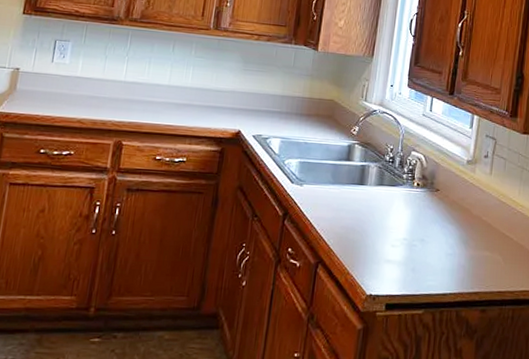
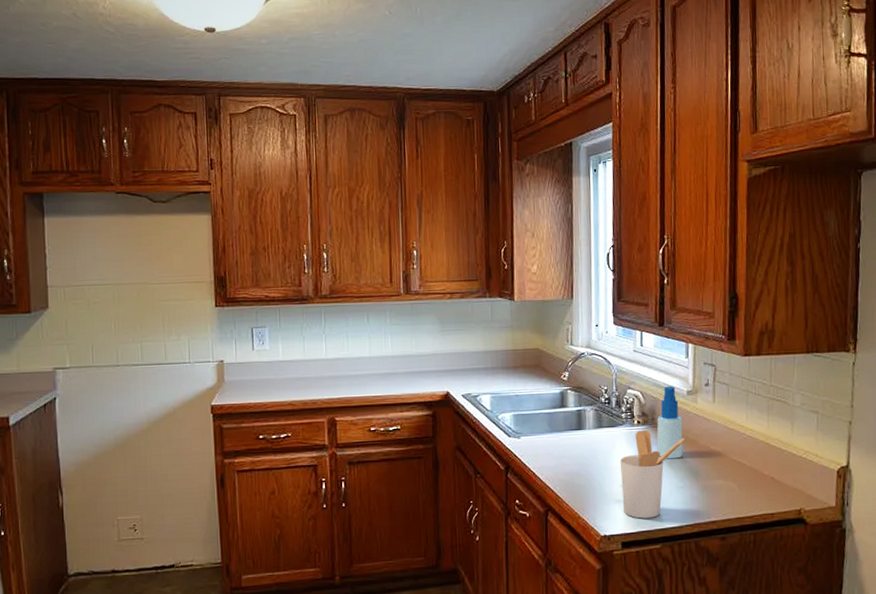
utensil holder: none [392,192,460,282] -> present [620,429,685,519]
spray bottle: none [432,153,459,226] -> present [657,386,683,459]

